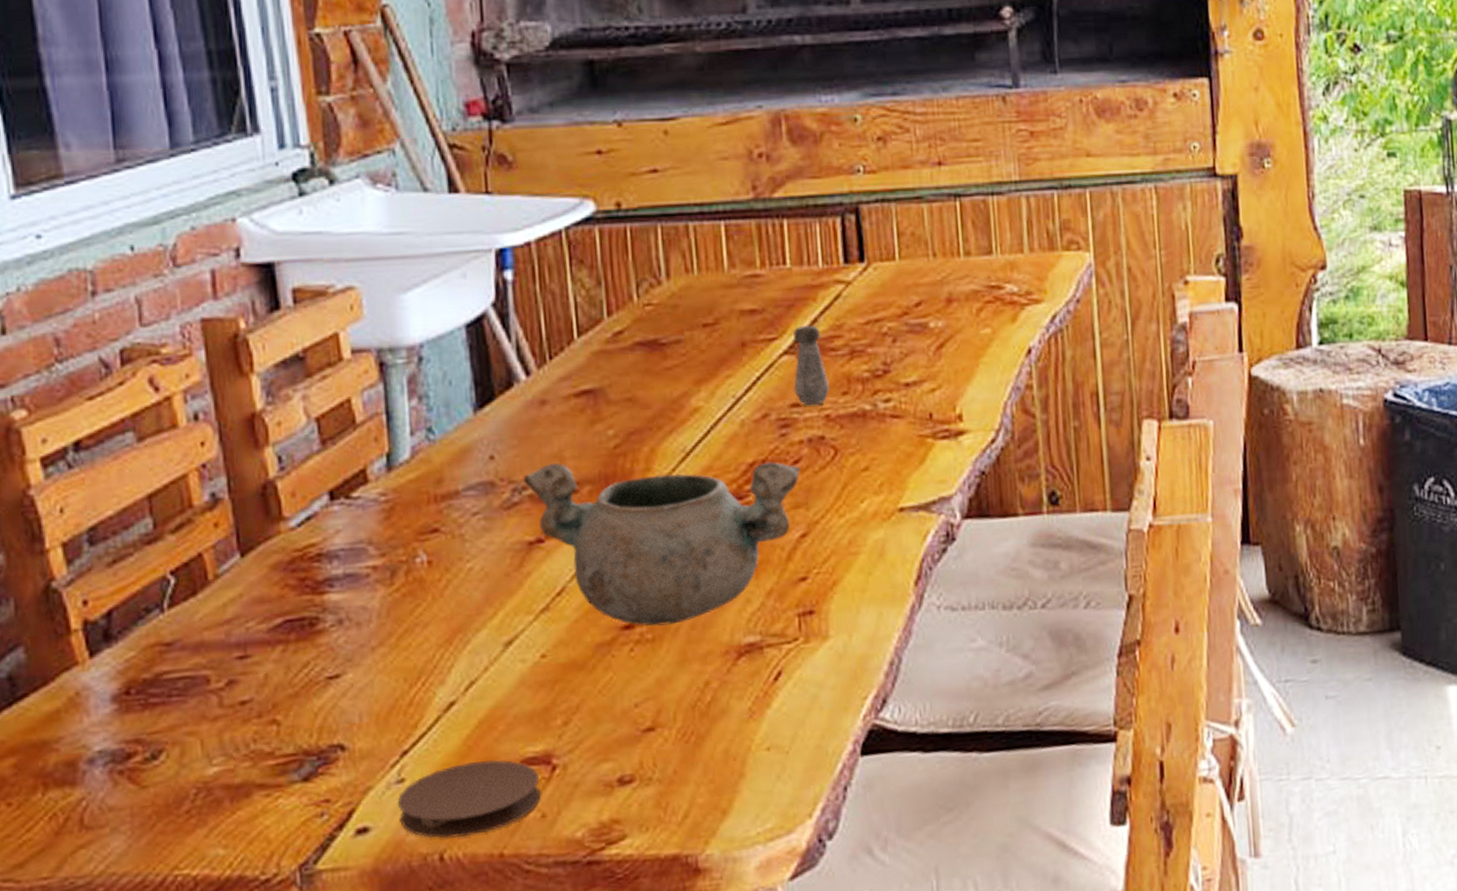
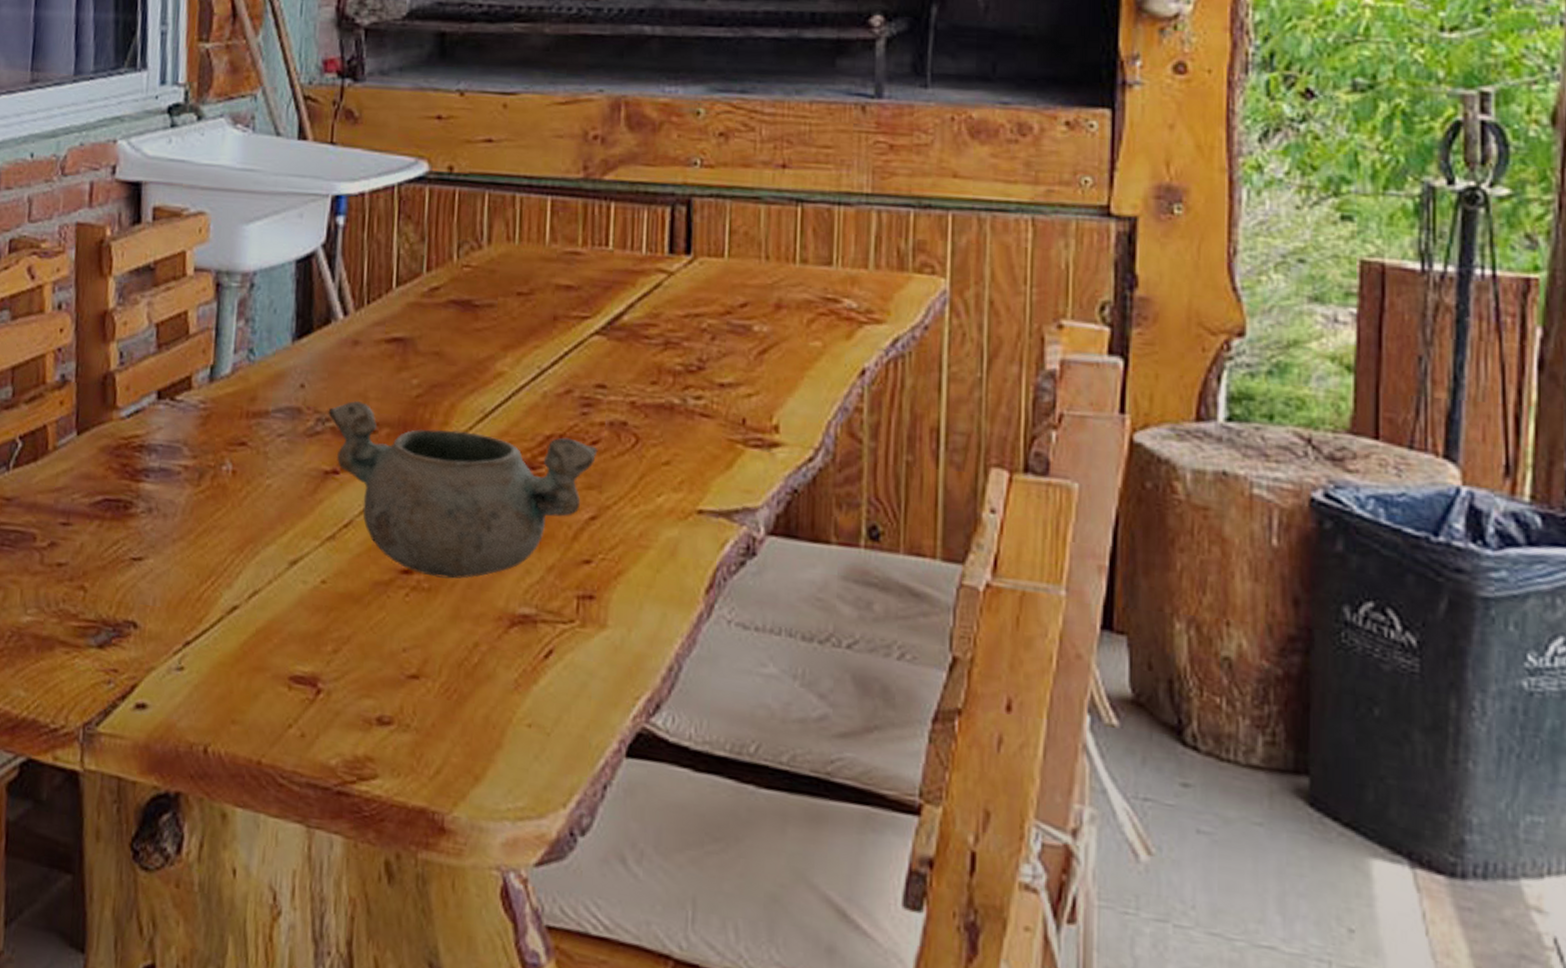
coaster: present [397,760,541,839] -> none [174,666,303,737]
salt shaker: present [793,324,831,406] -> none [600,308,639,390]

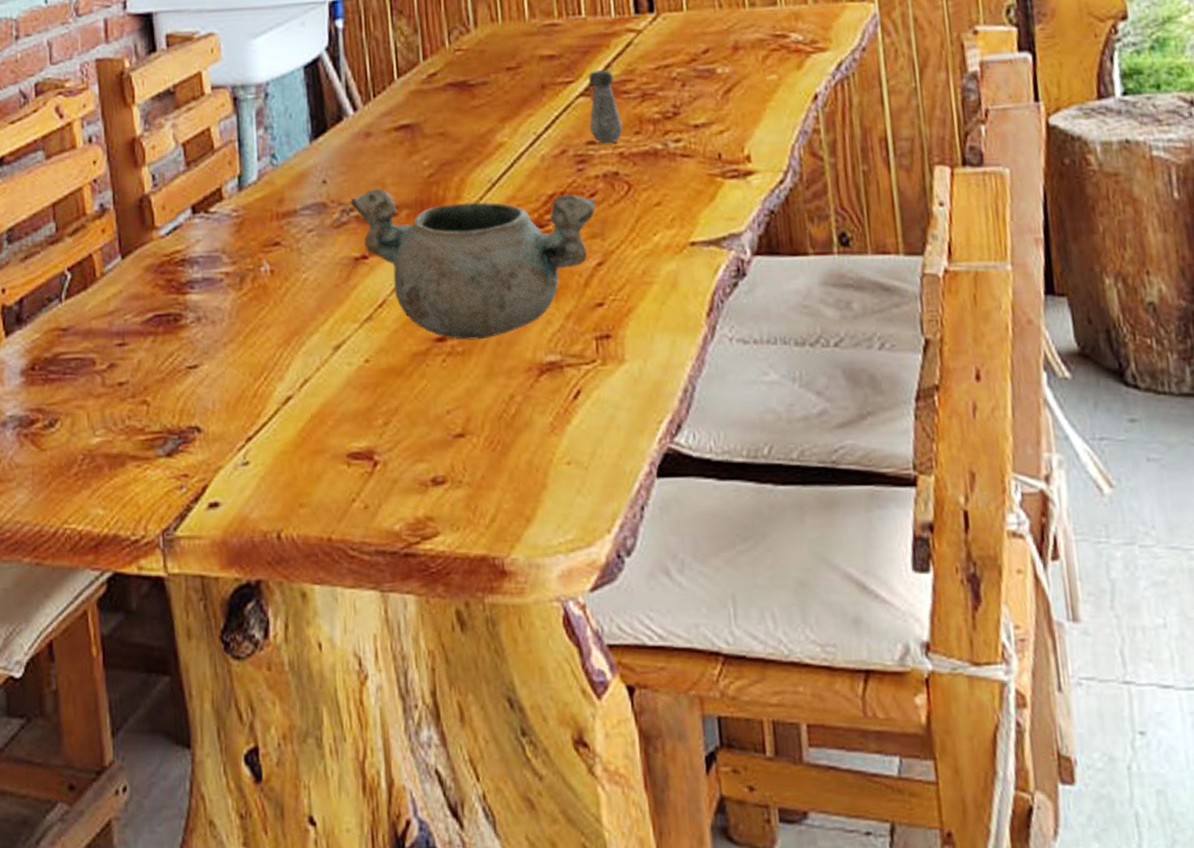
salt shaker: none [600,308,639,390] -> present [589,69,624,144]

